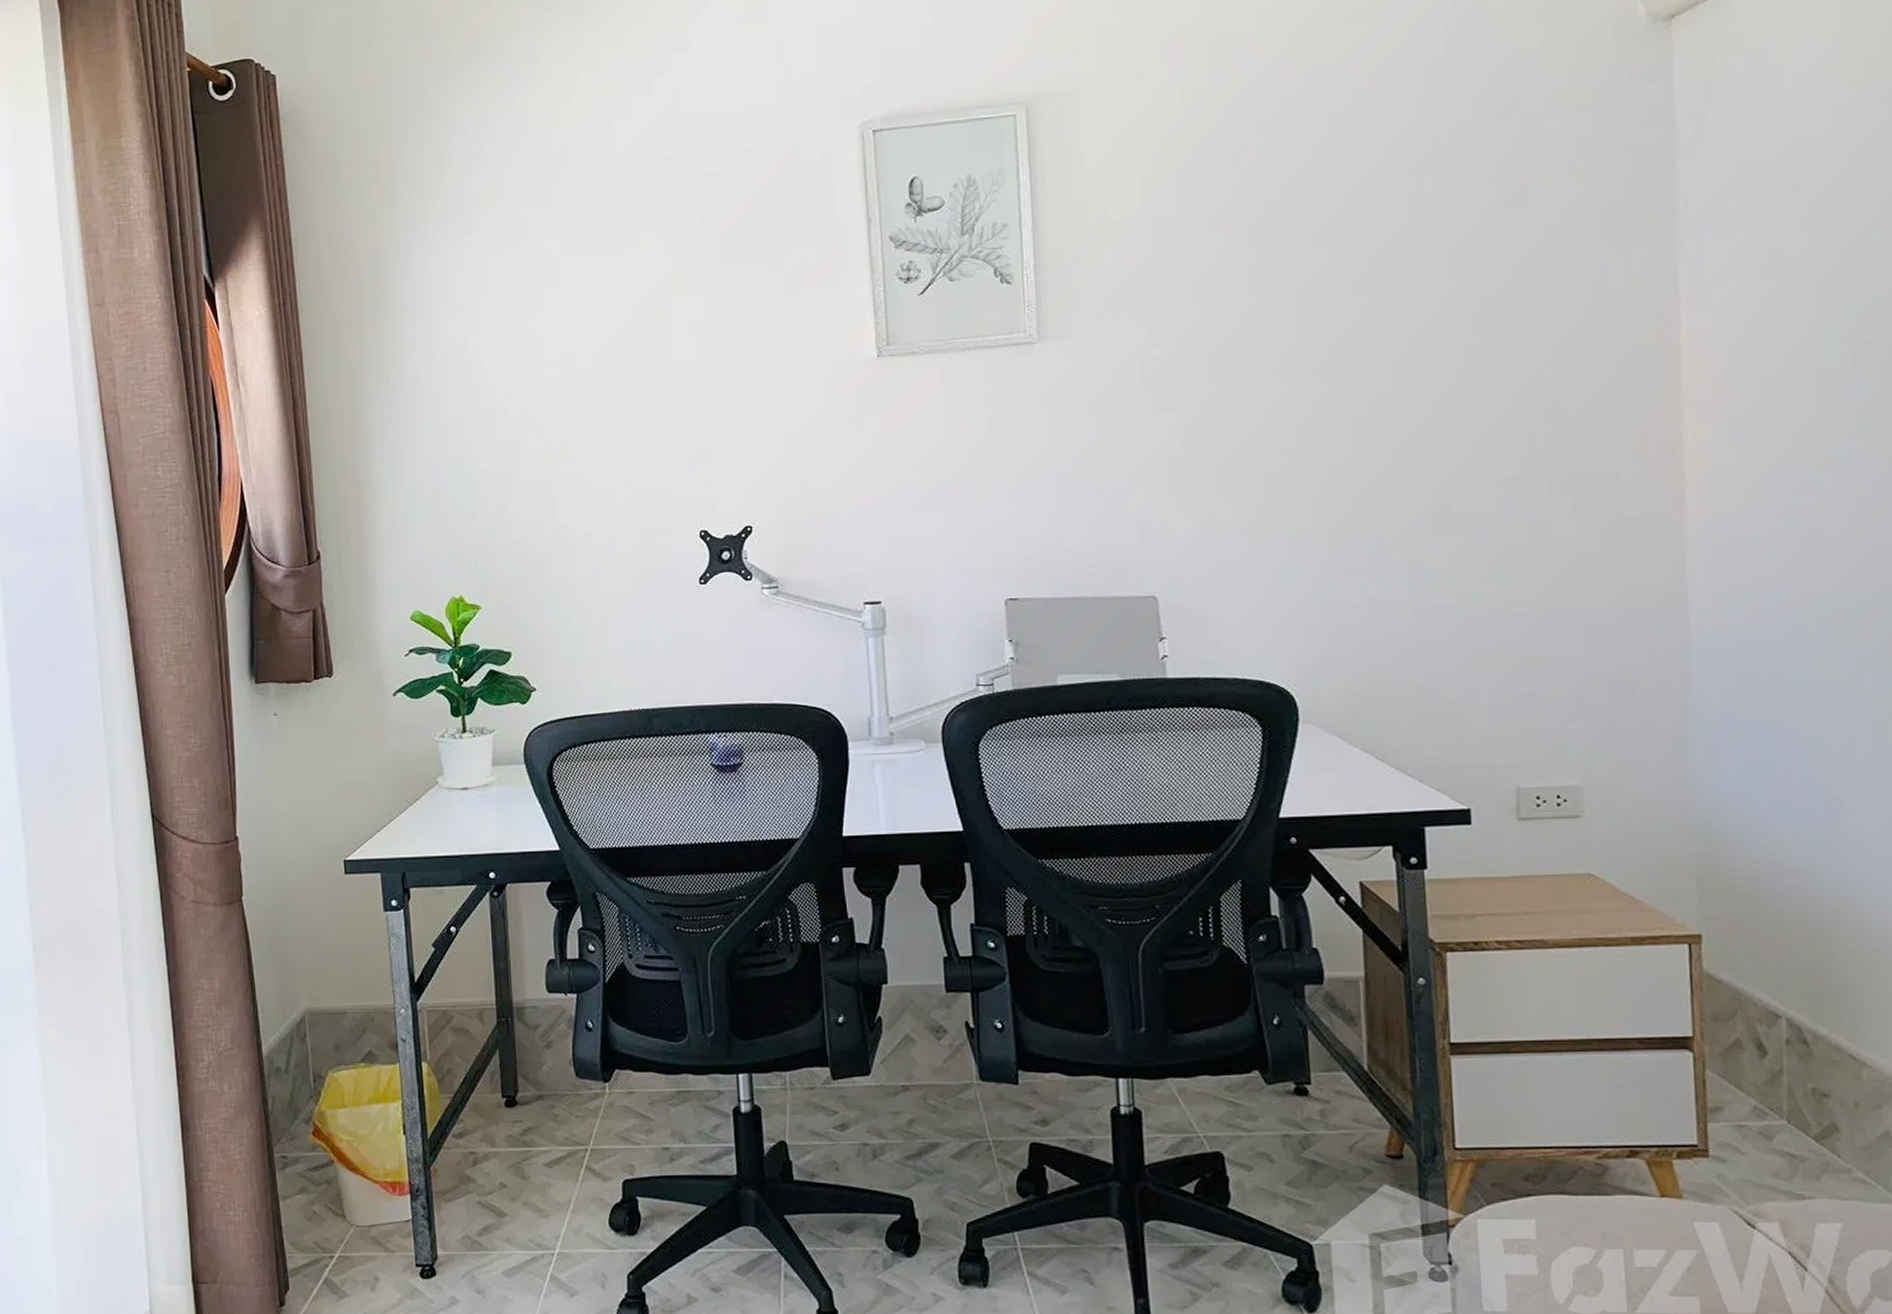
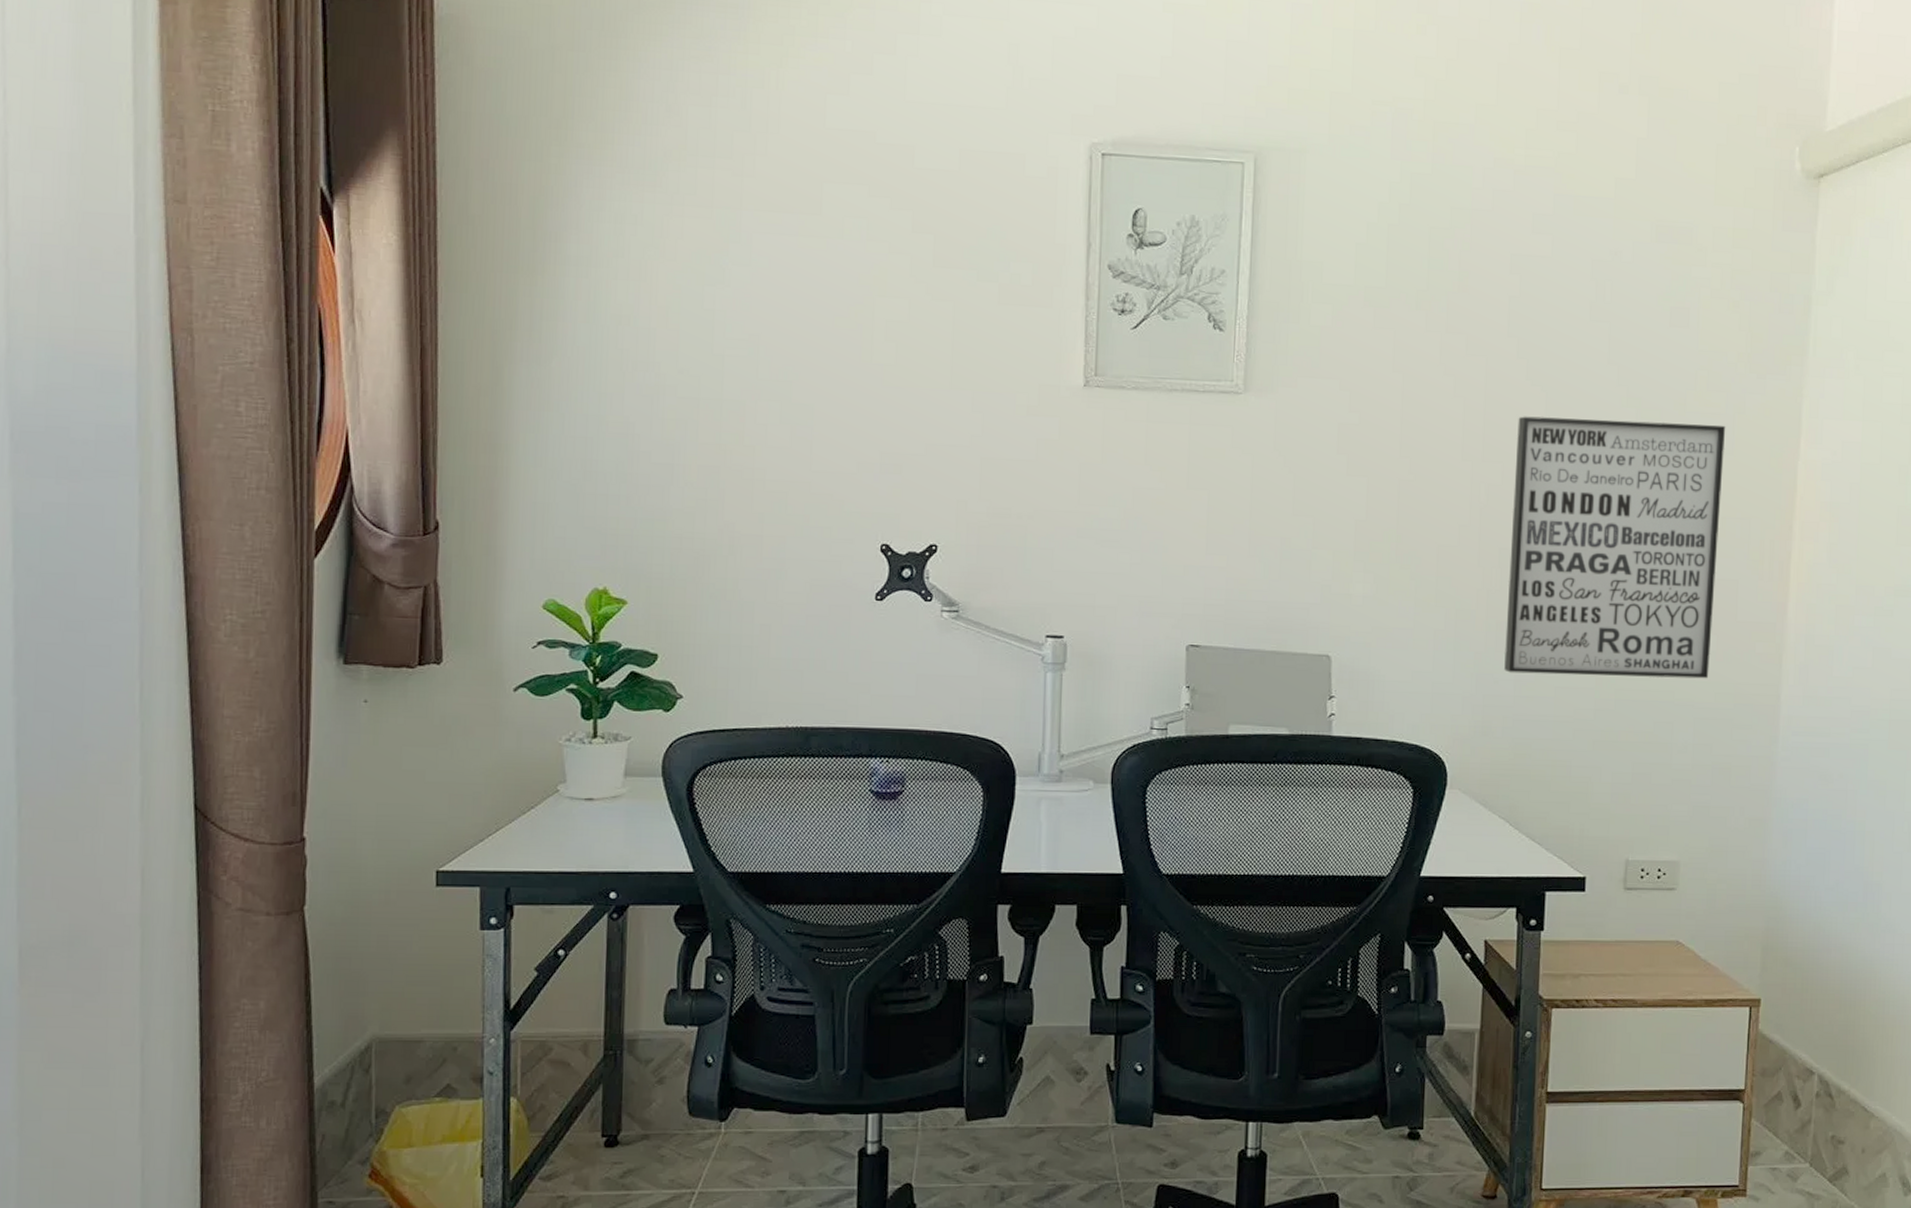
wall art: none [1338,305,1595,597] -> present [1504,416,1726,679]

